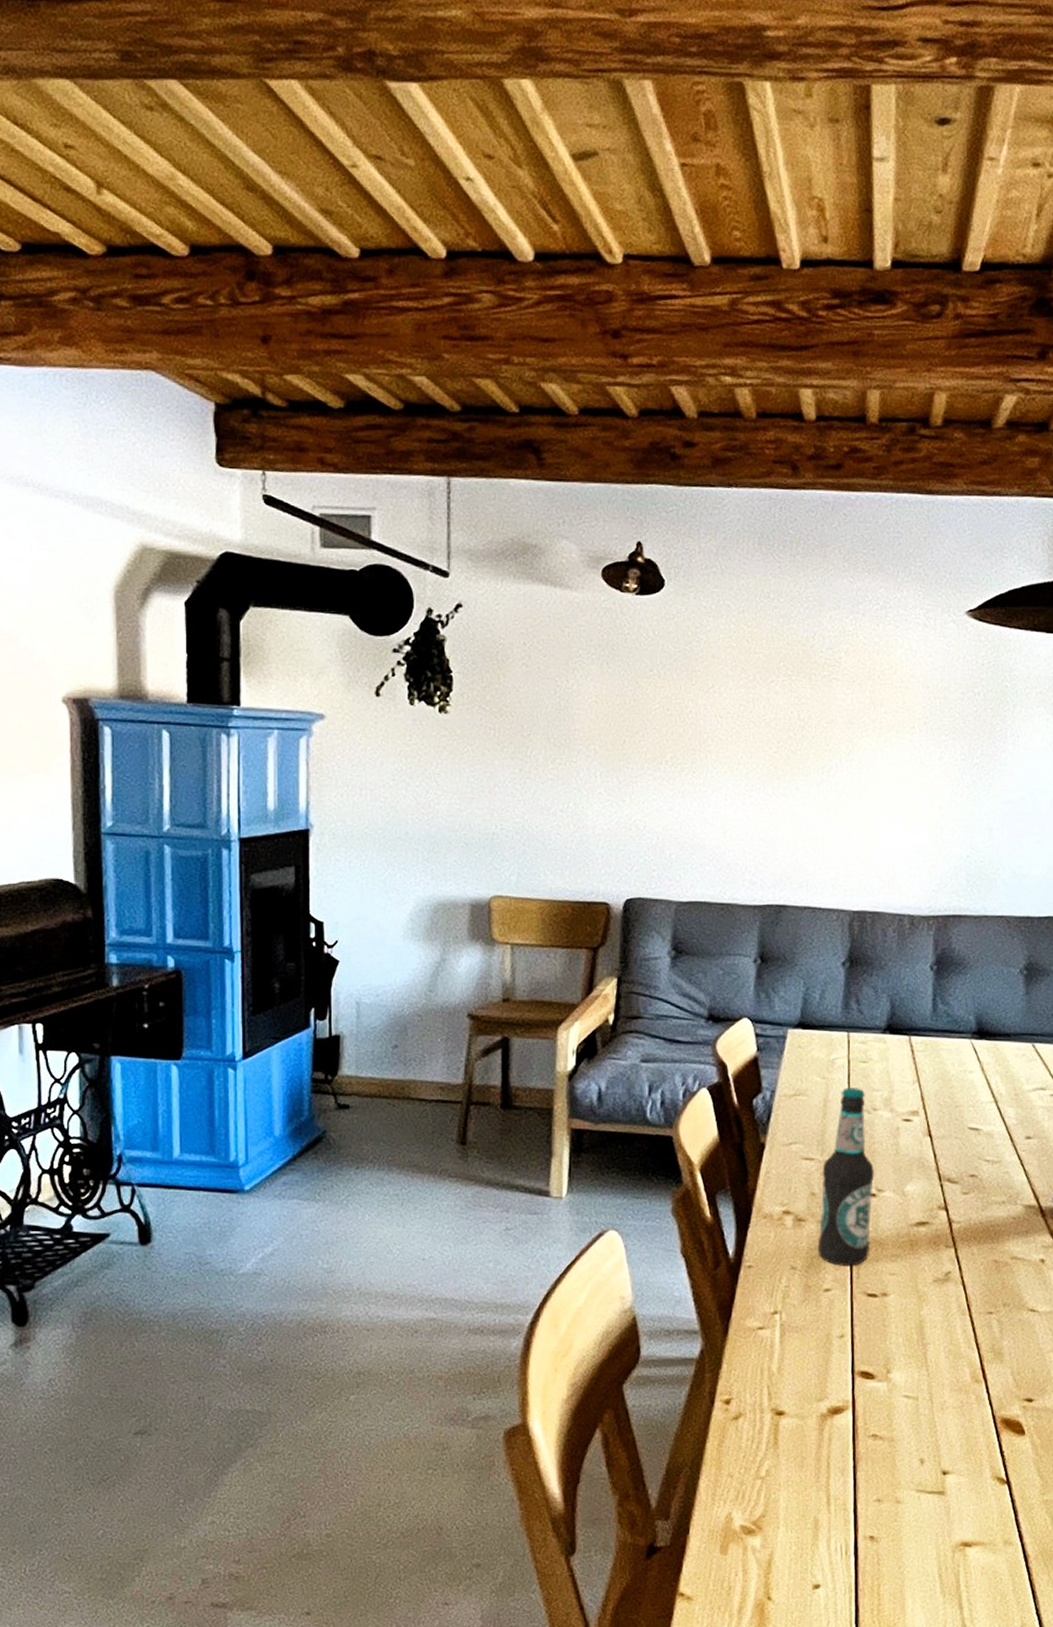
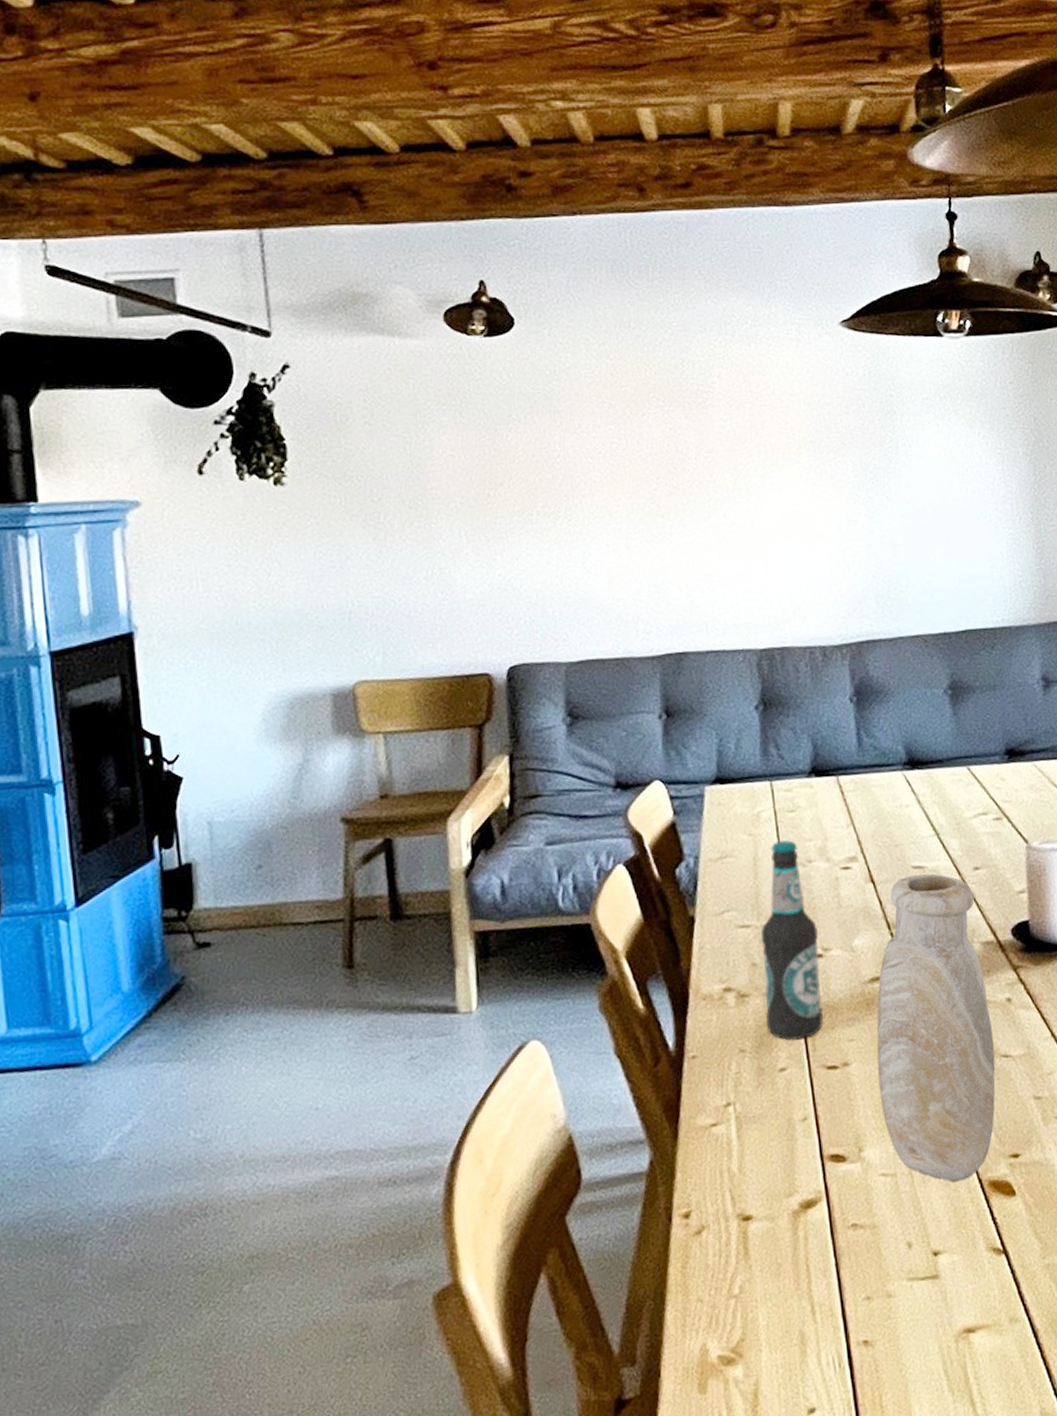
vase: none [912,1135,1023,1414] -> present [876,873,996,1182]

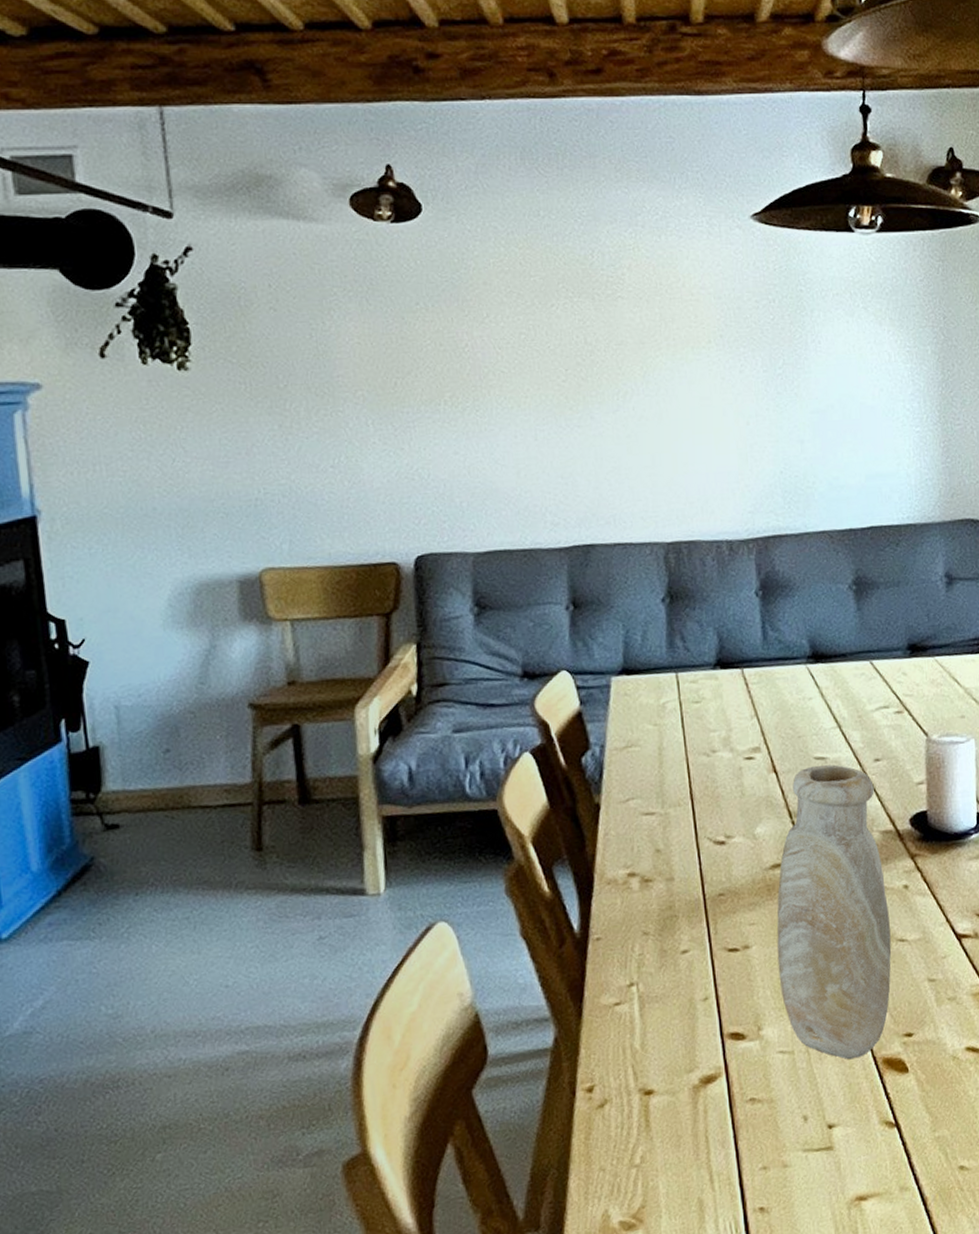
bottle: present [760,839,823,1041] -> none [665,729,725,925]

